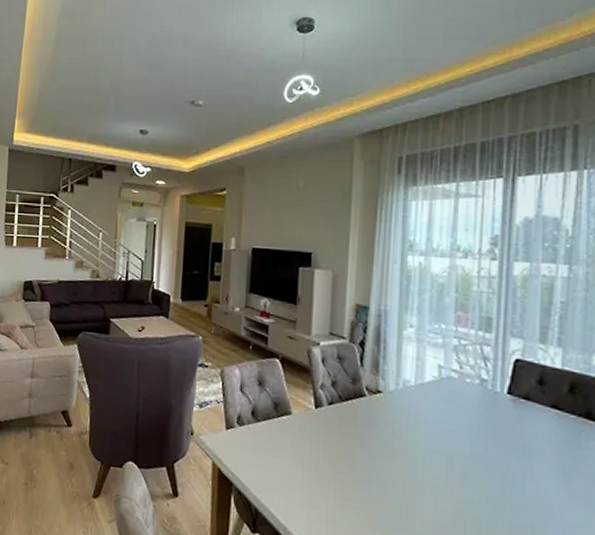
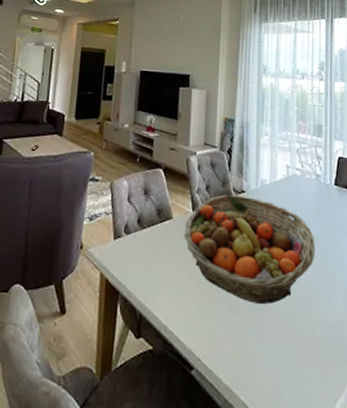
fruit basket: none [304,393,476,523] -> present [183,195,315,304]

